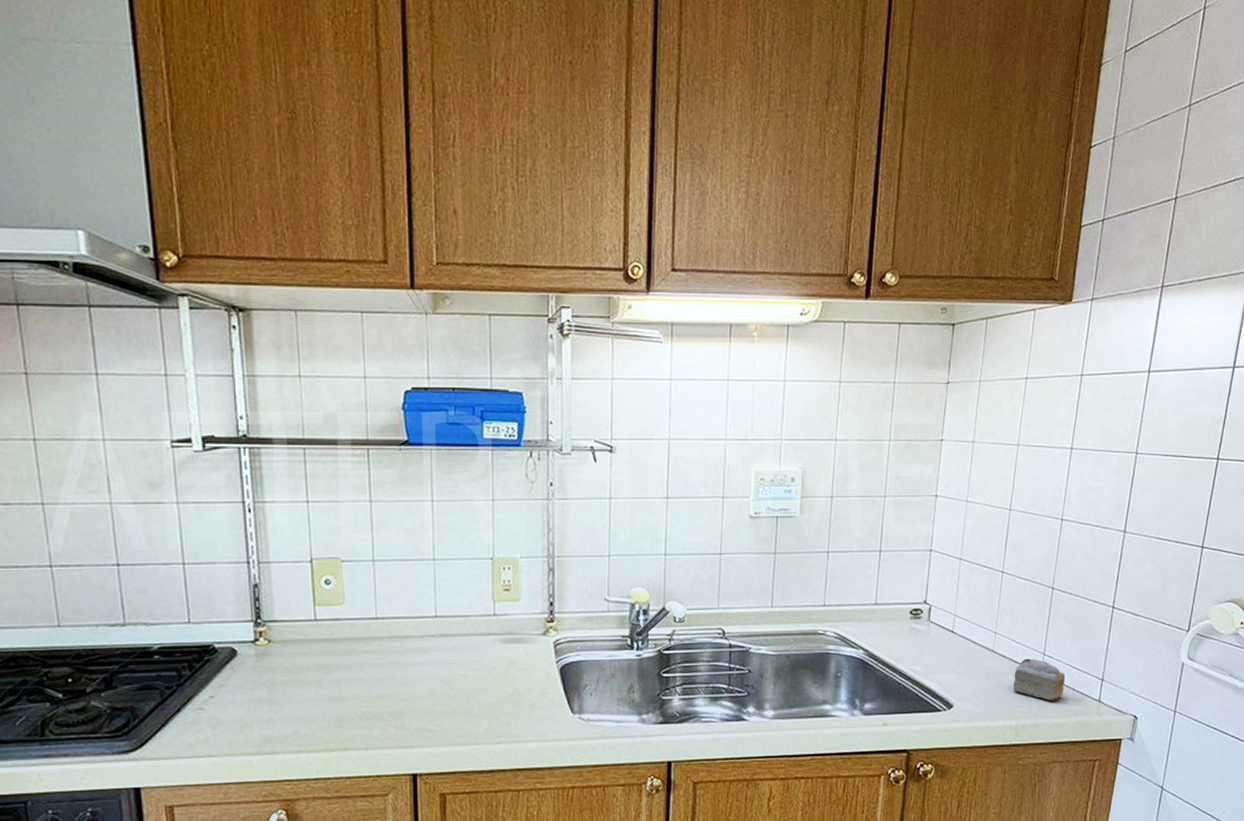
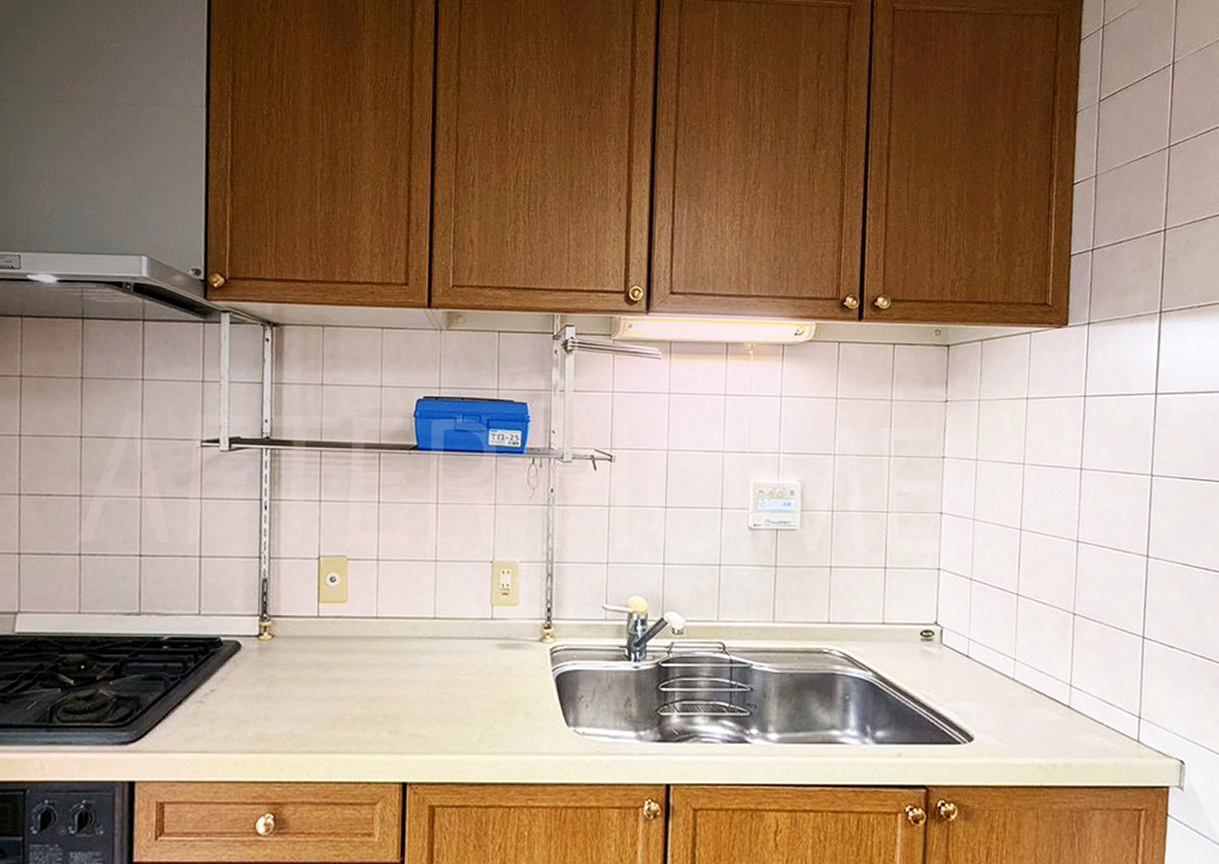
cake slice: present [1013,658,1066,702] -> none [1038,689,1098,739]

